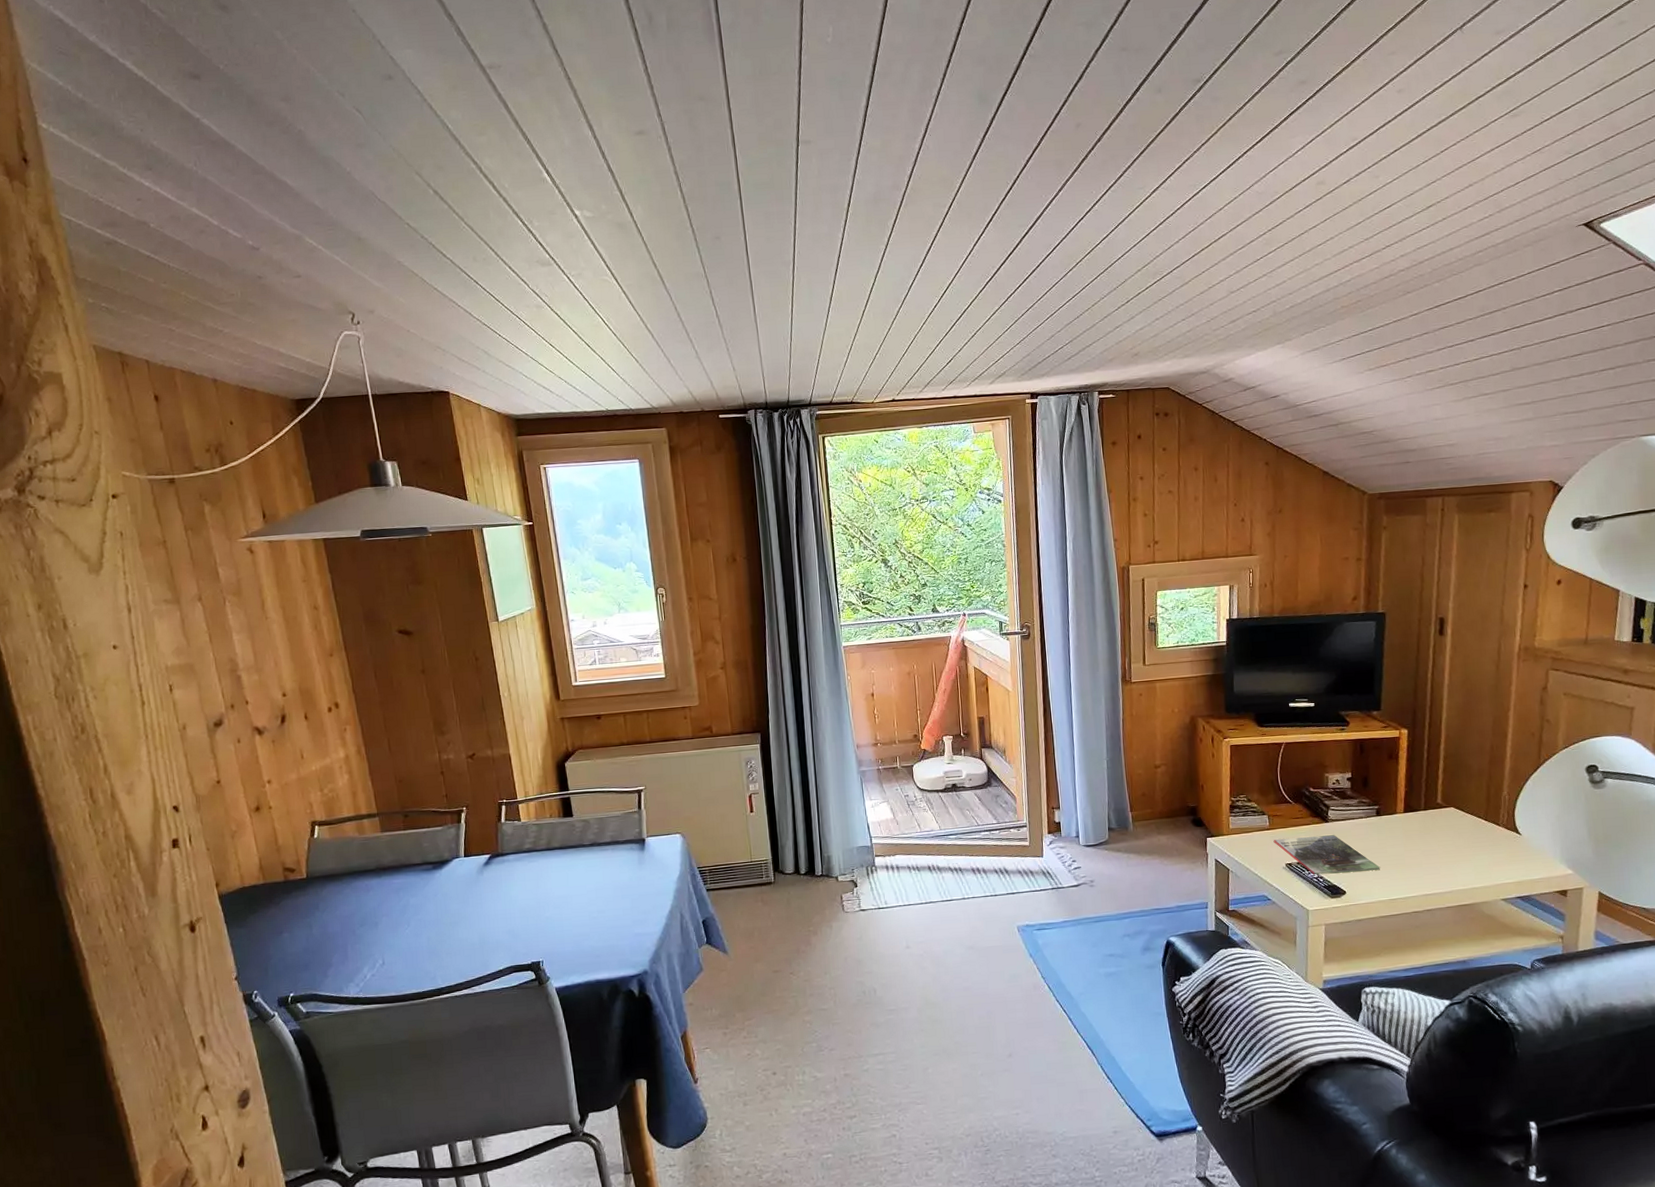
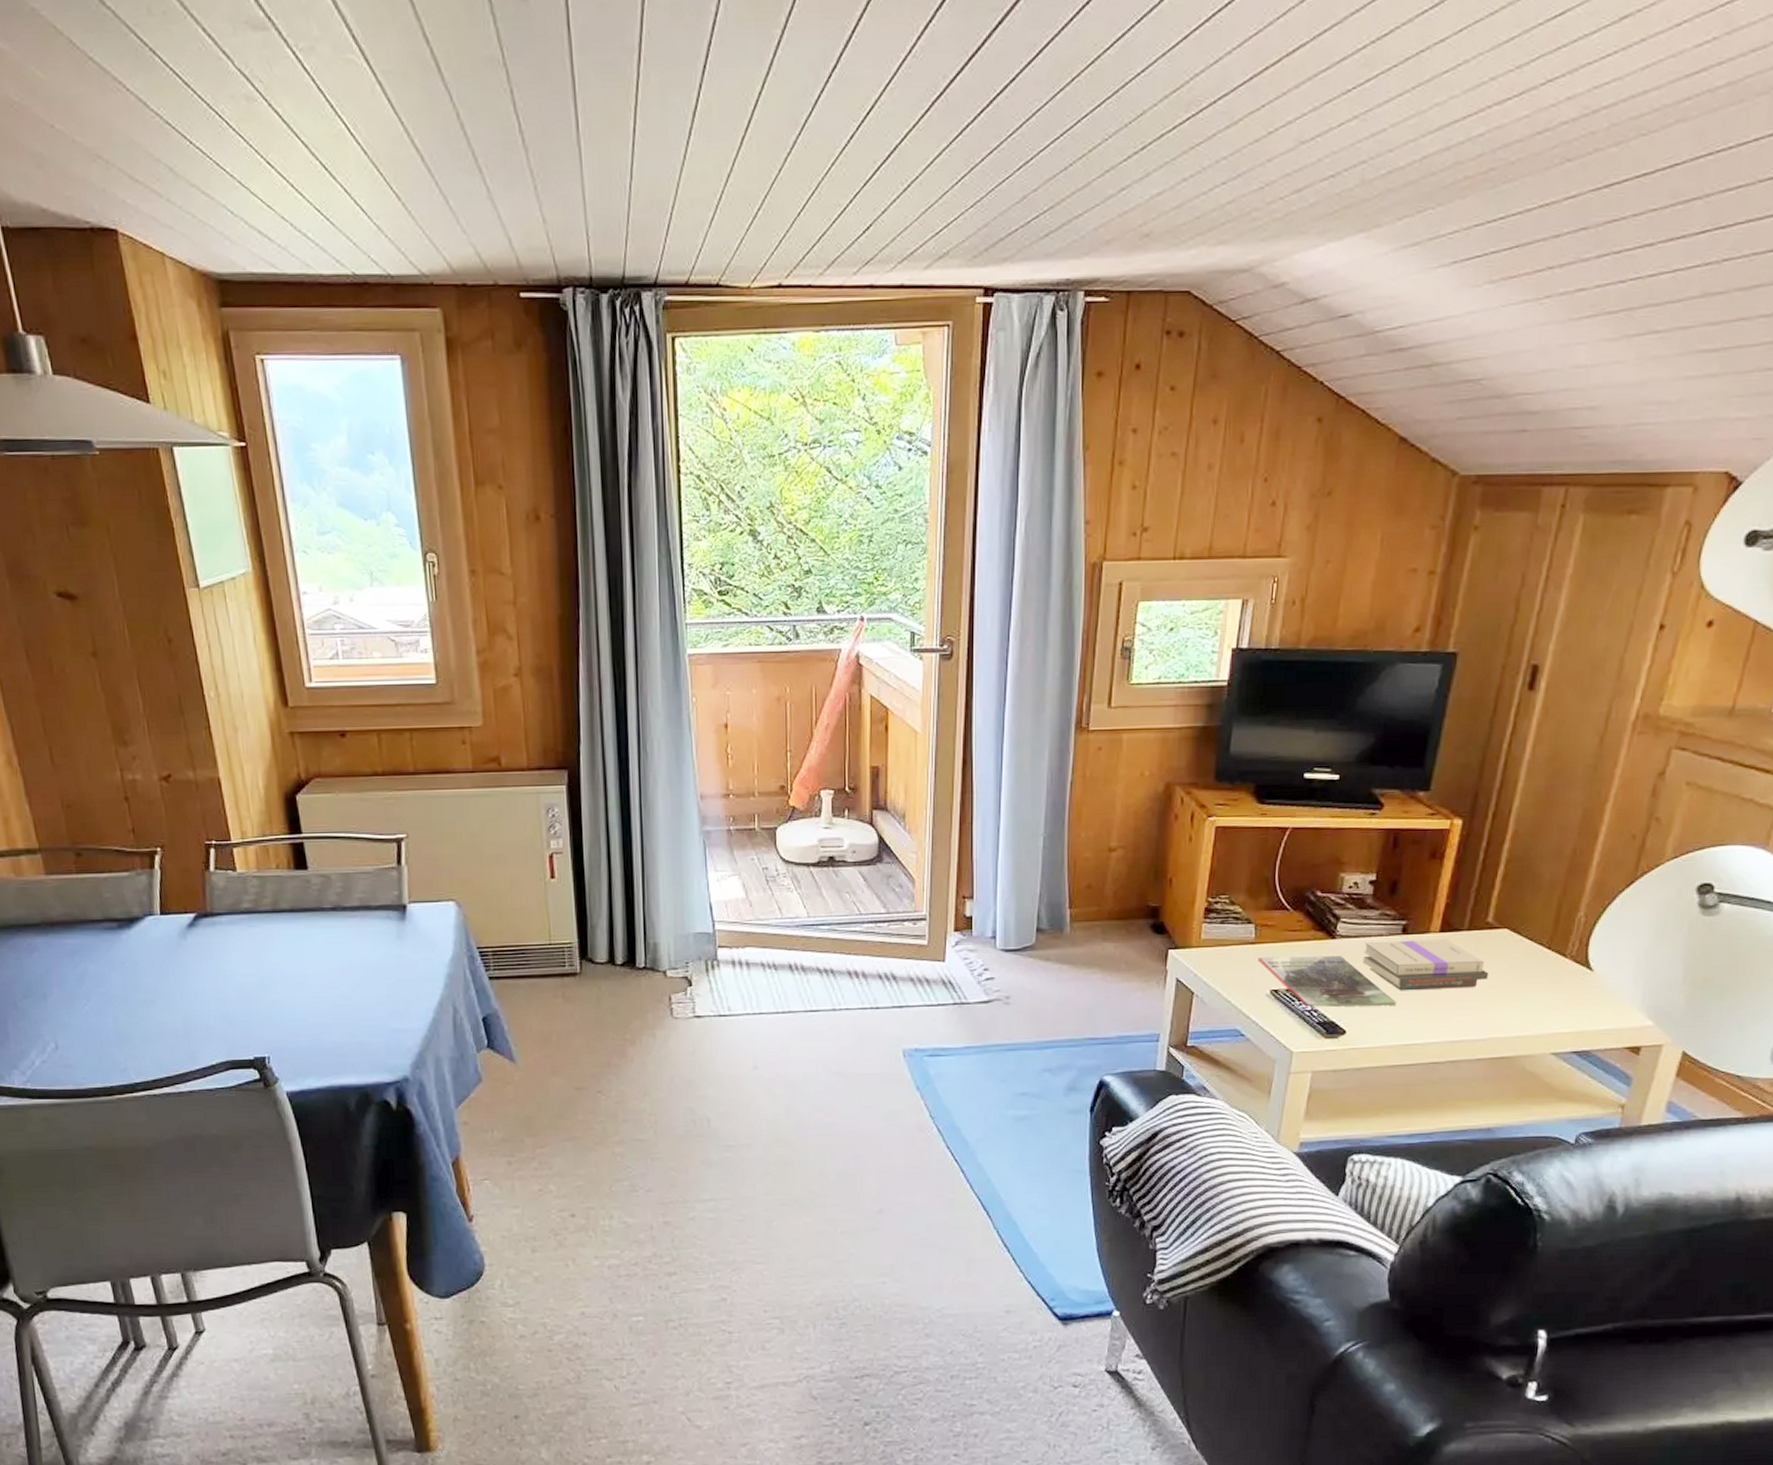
books: none [1350,818,1445,859] -> present [1363,939,1489,991]

